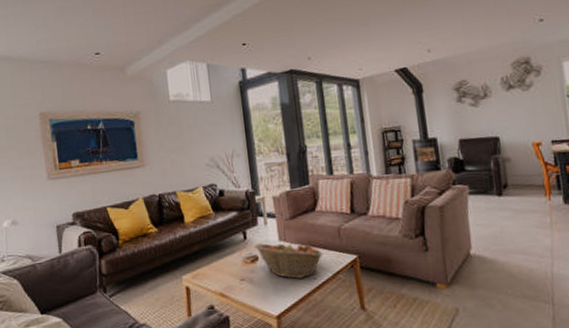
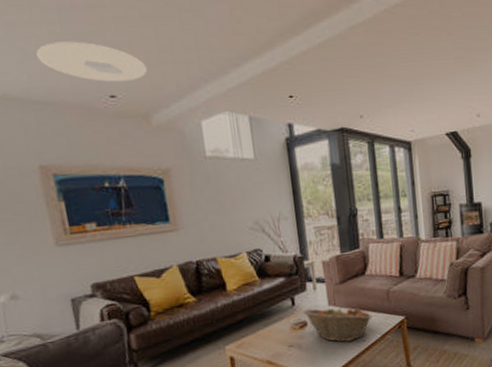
ceiling light: none [44,12,125,43] -> present [36,41,148,83]

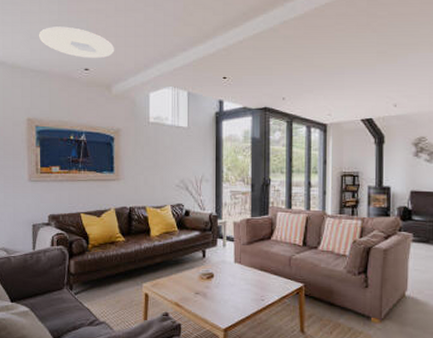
fruit basket: present [303,306,373,342] -> none [211,263,273,298]

